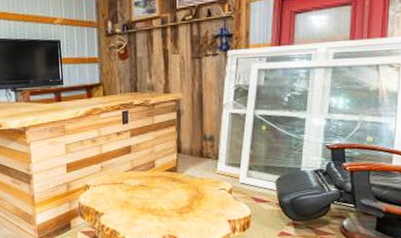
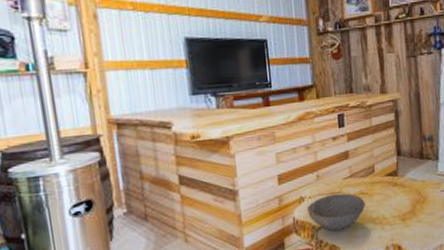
bowl: none [92,184,145,218] -> present [308,193,365,232]

